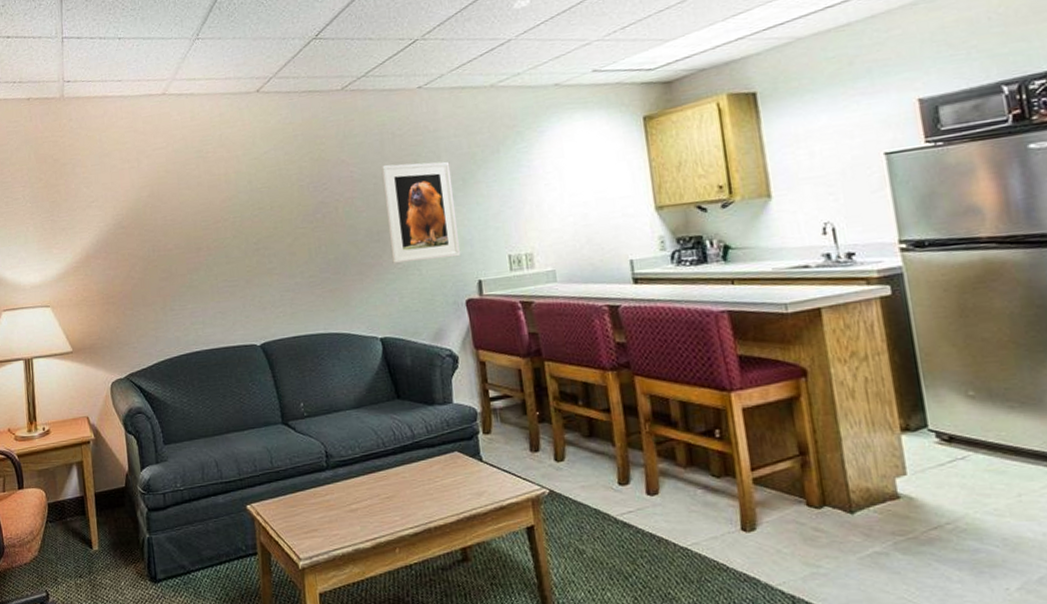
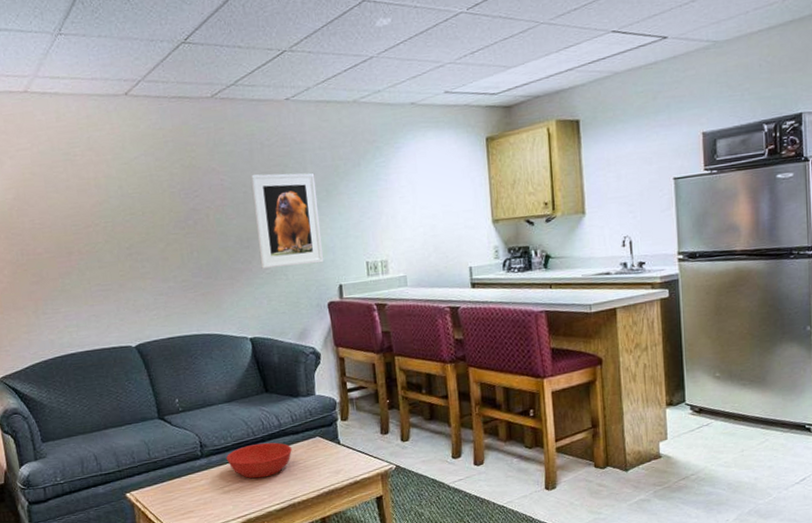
bowl: none [353,455,427,496] -> present [226,442,292,479]

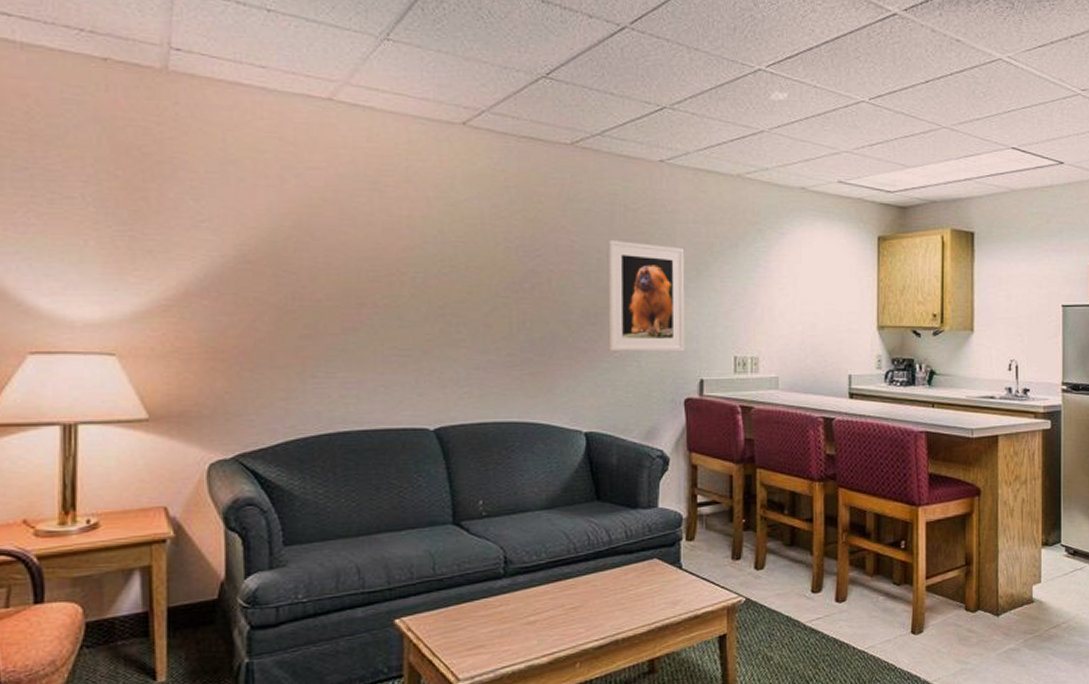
bowl: present [226,442,292,479] -> none [536,562,622,607]

